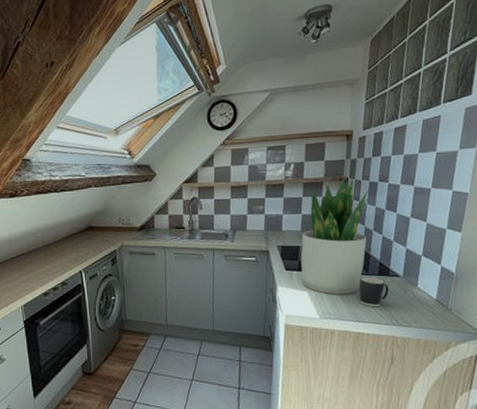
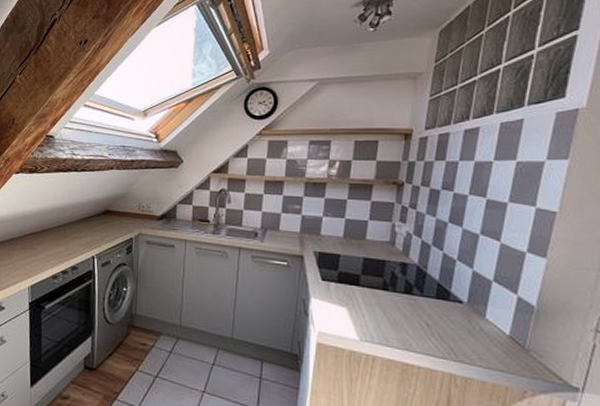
planter: present [300,178,369,294] -> none [340,182,429,316]
mug: present [358,276,389,307] -> none [410,298,448,336]

